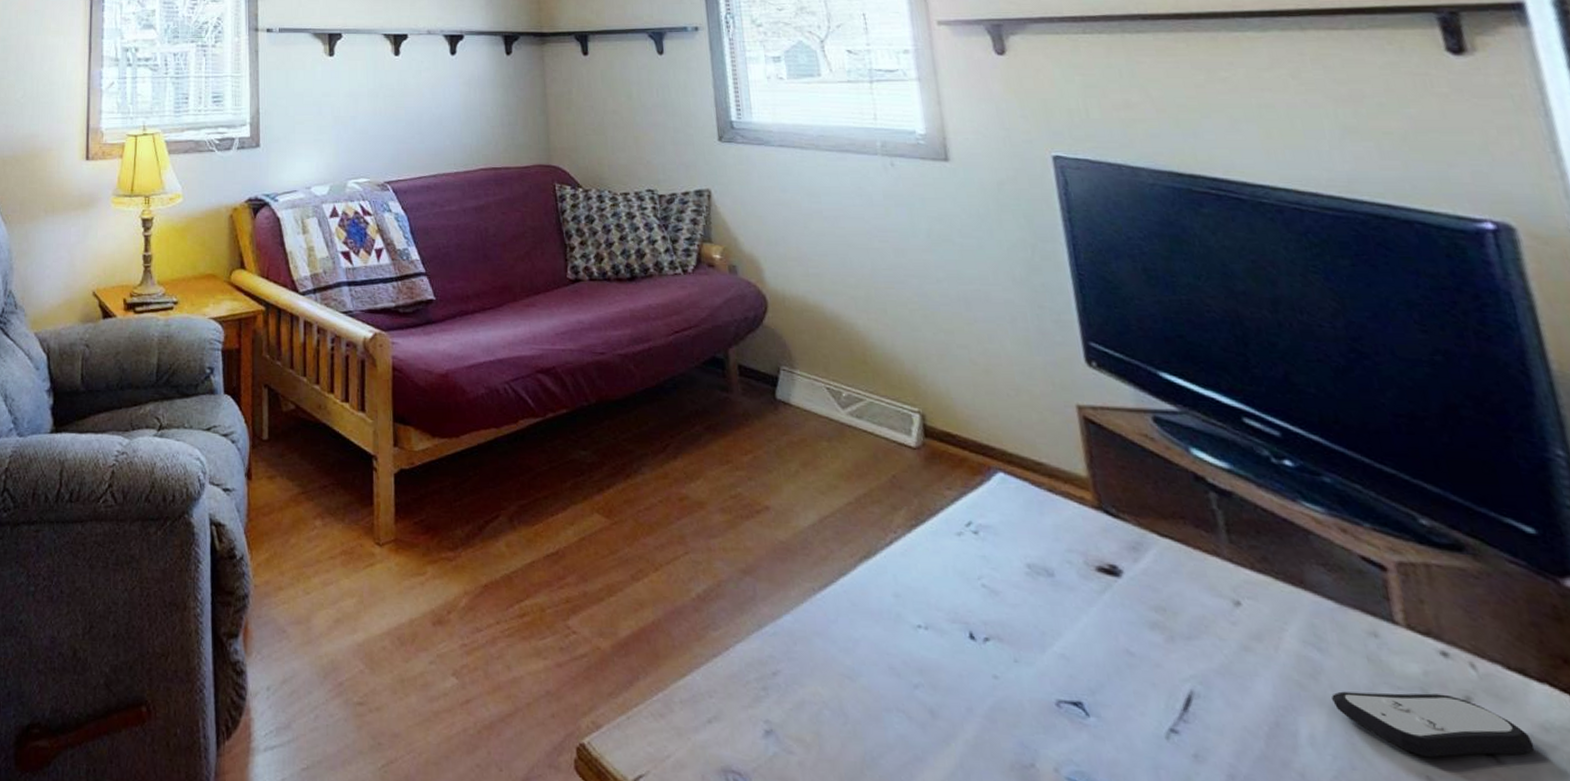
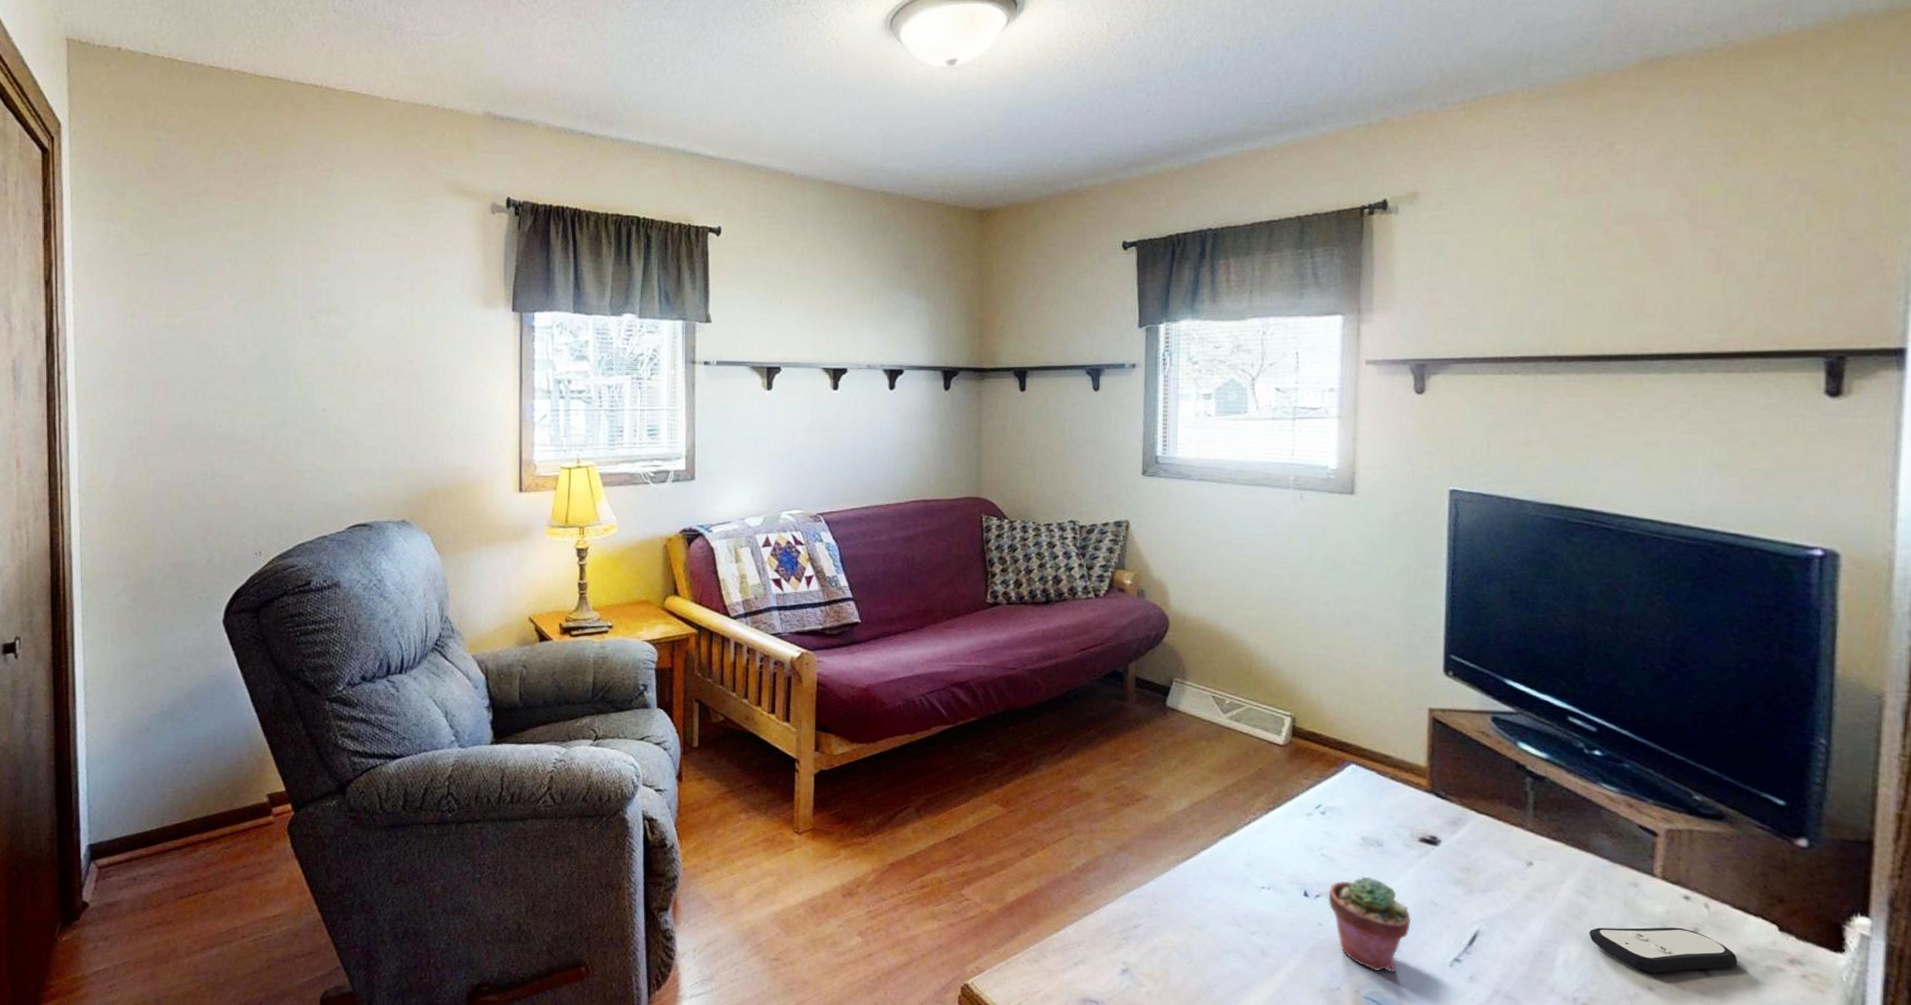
potted succulent: none [999,615,1107,747] -> present [1328,876,1411,974]

